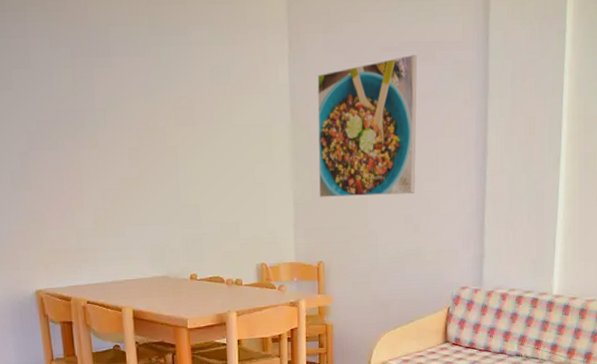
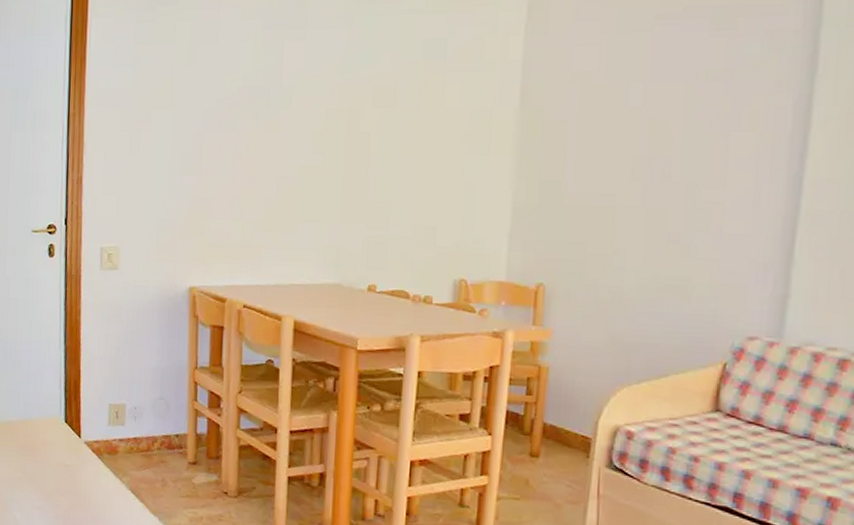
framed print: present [317,54,418,197] -> none [547,22,709,204]

